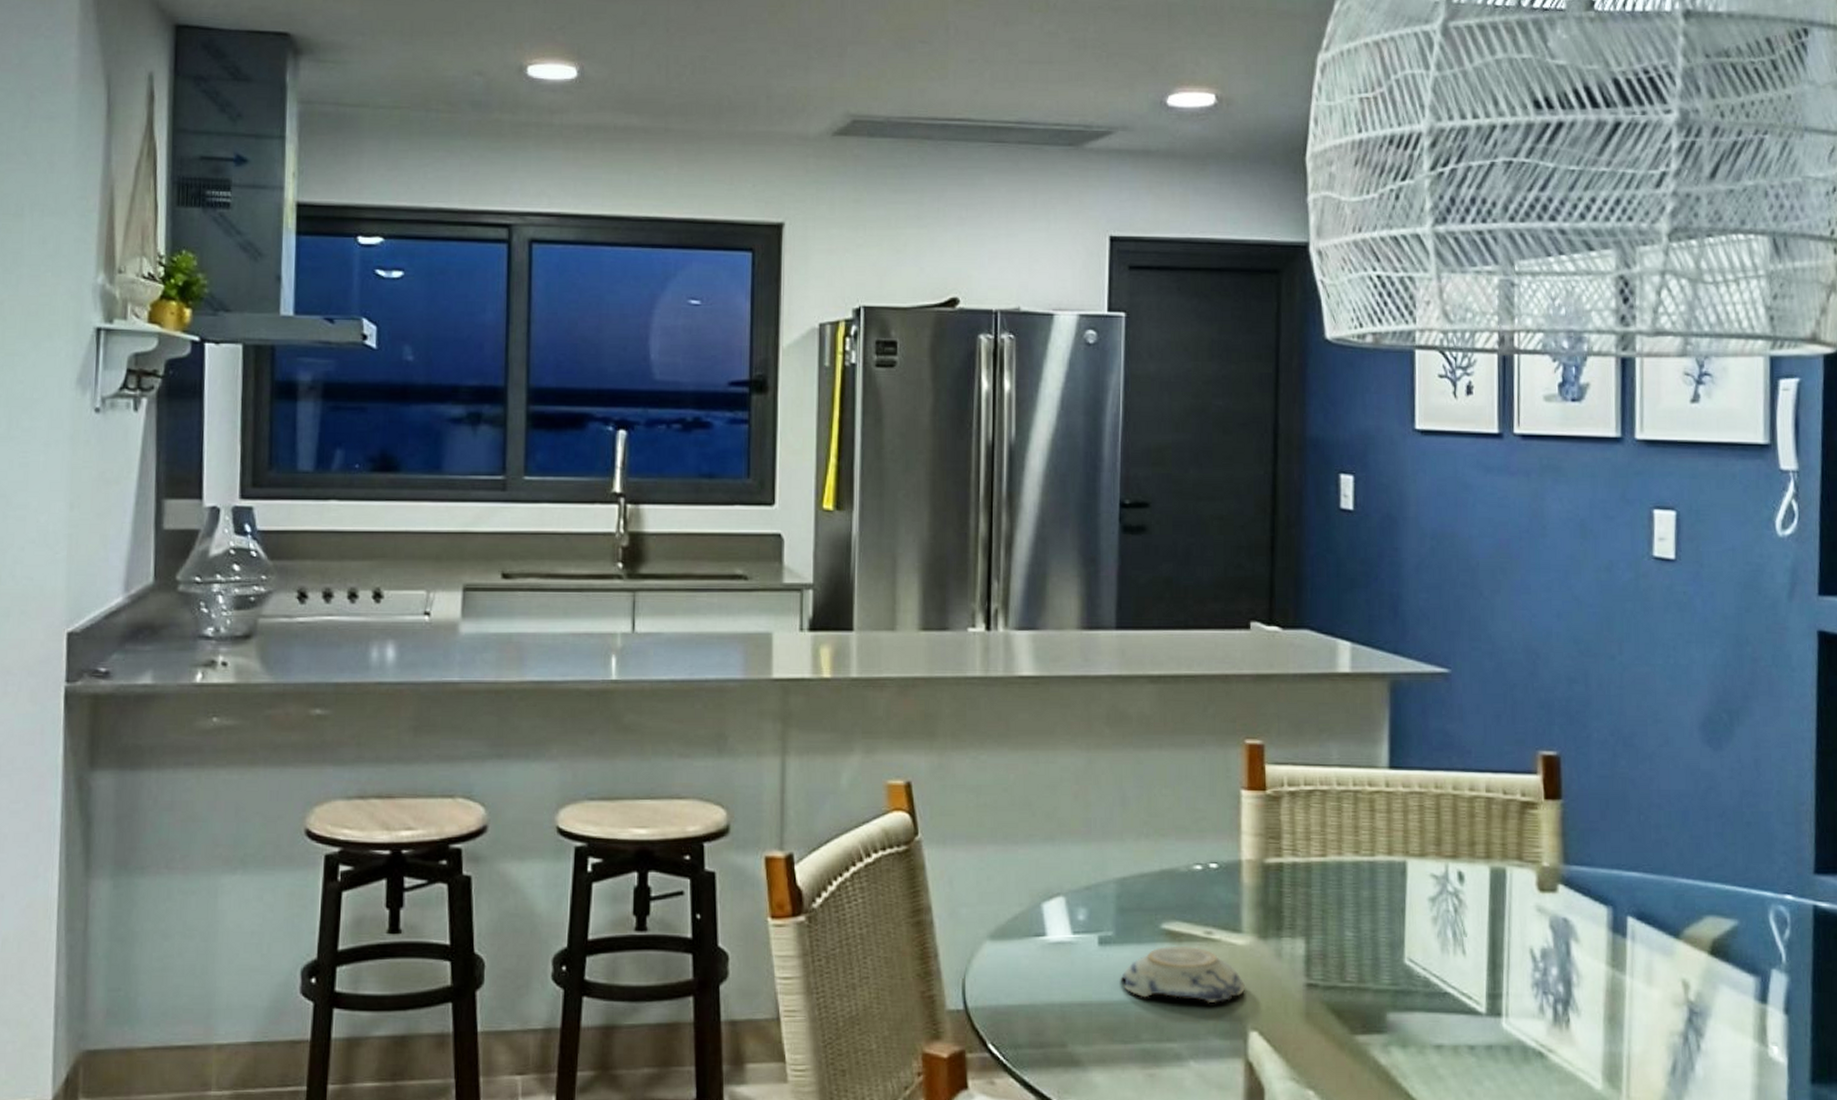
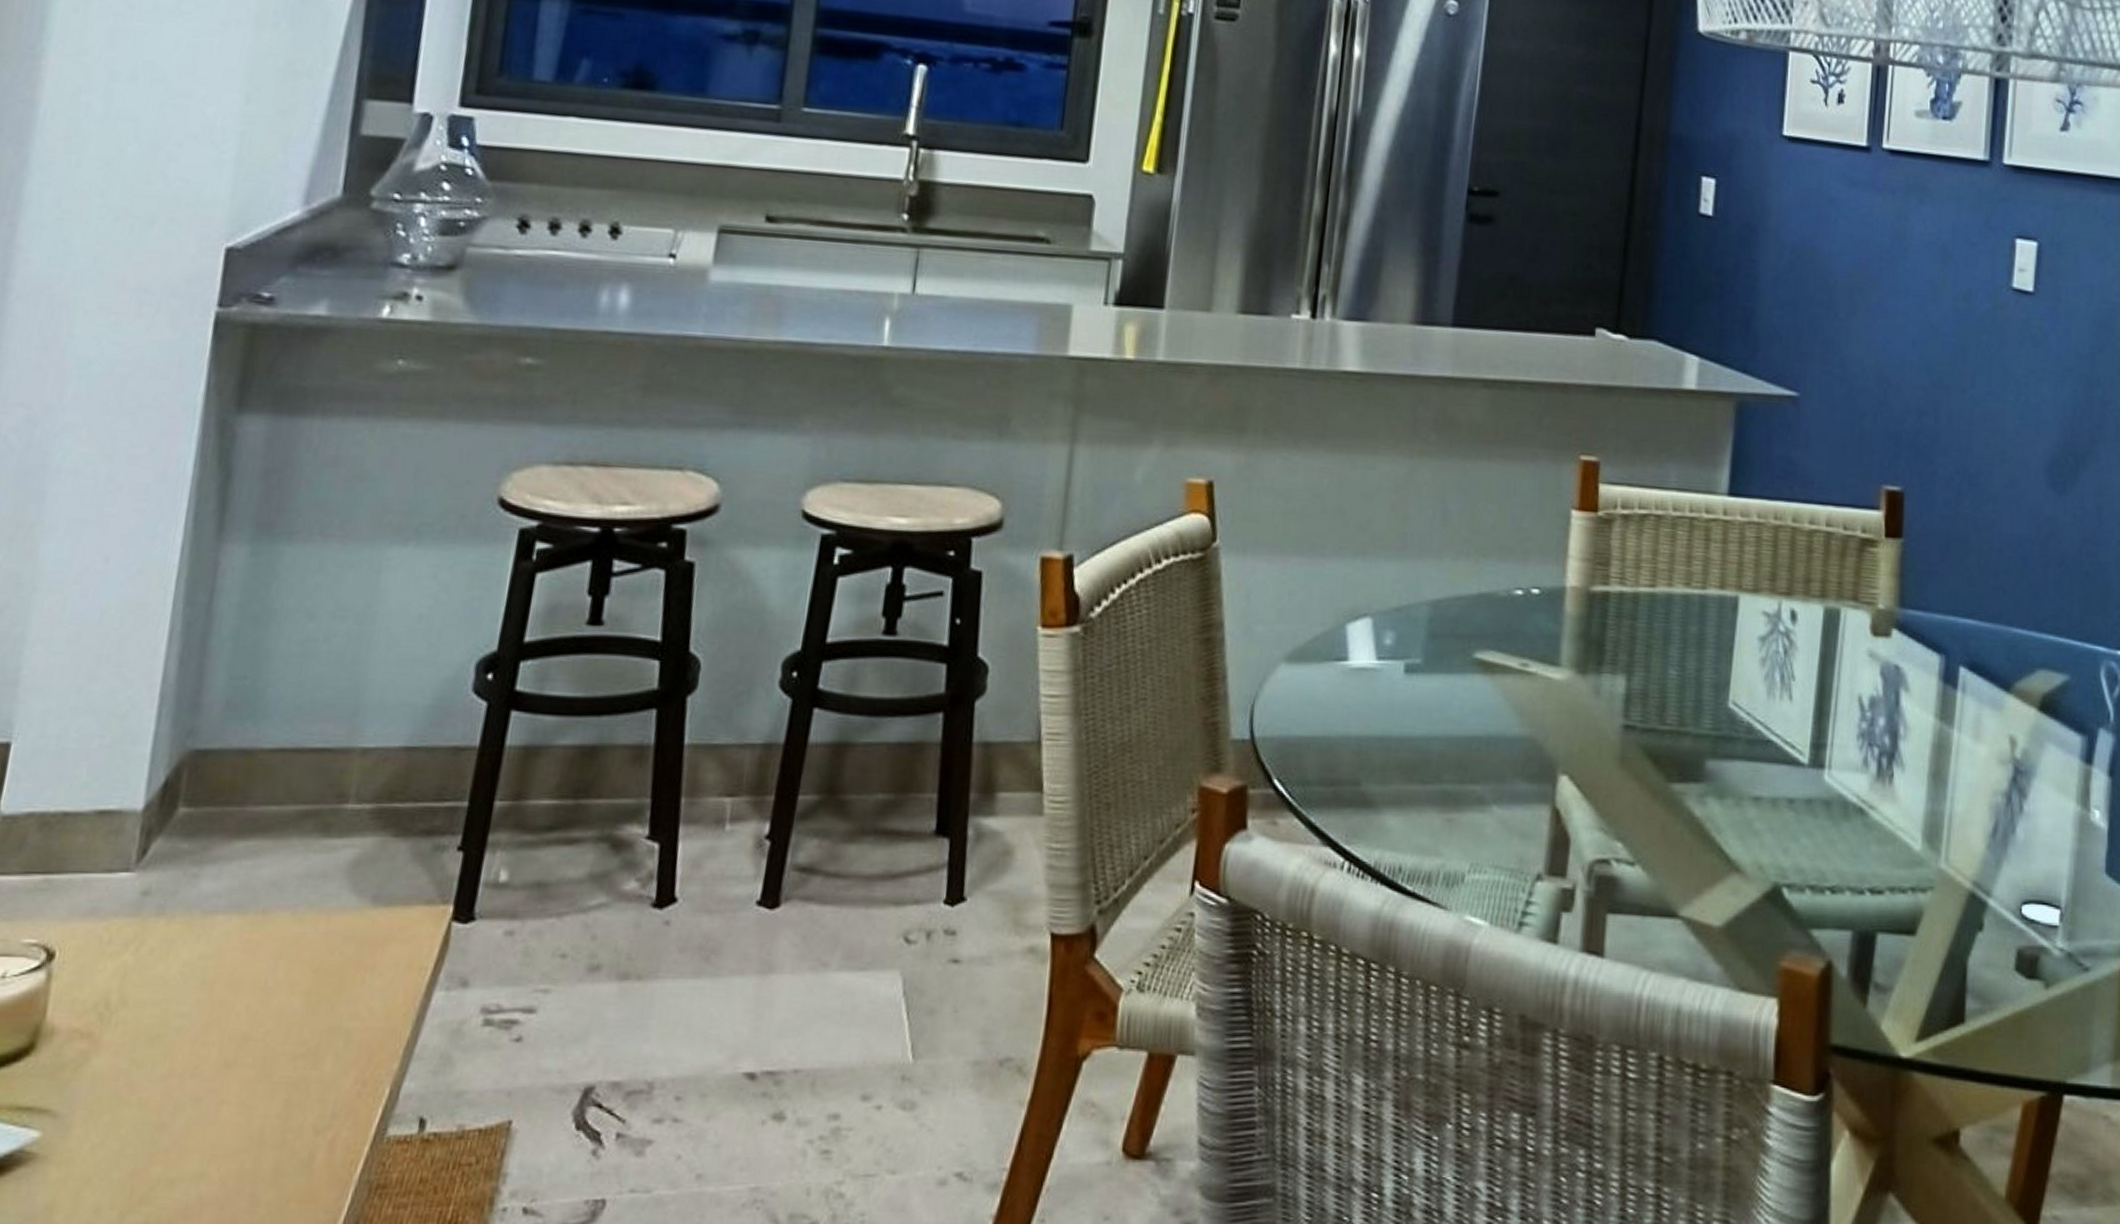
decorative bowl: present [1120,945,1246,1004] -> none [1424,677,1560,743]

